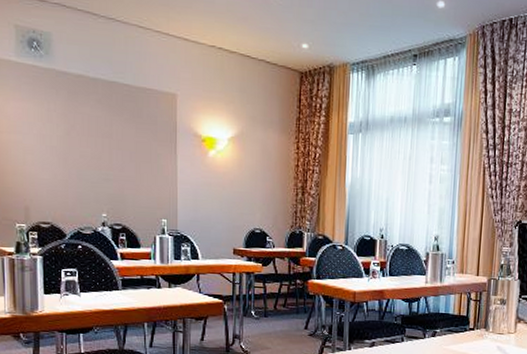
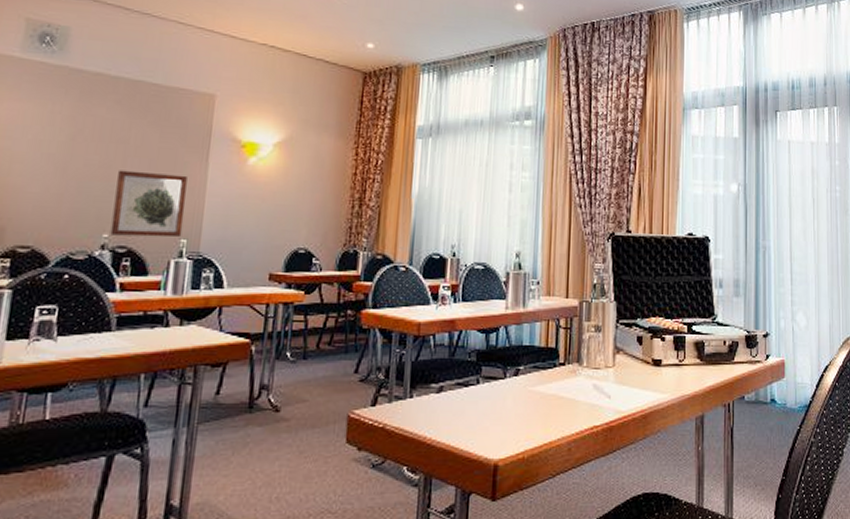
wall art: none [107,161,163,218] -> present [110,170,187,238]

